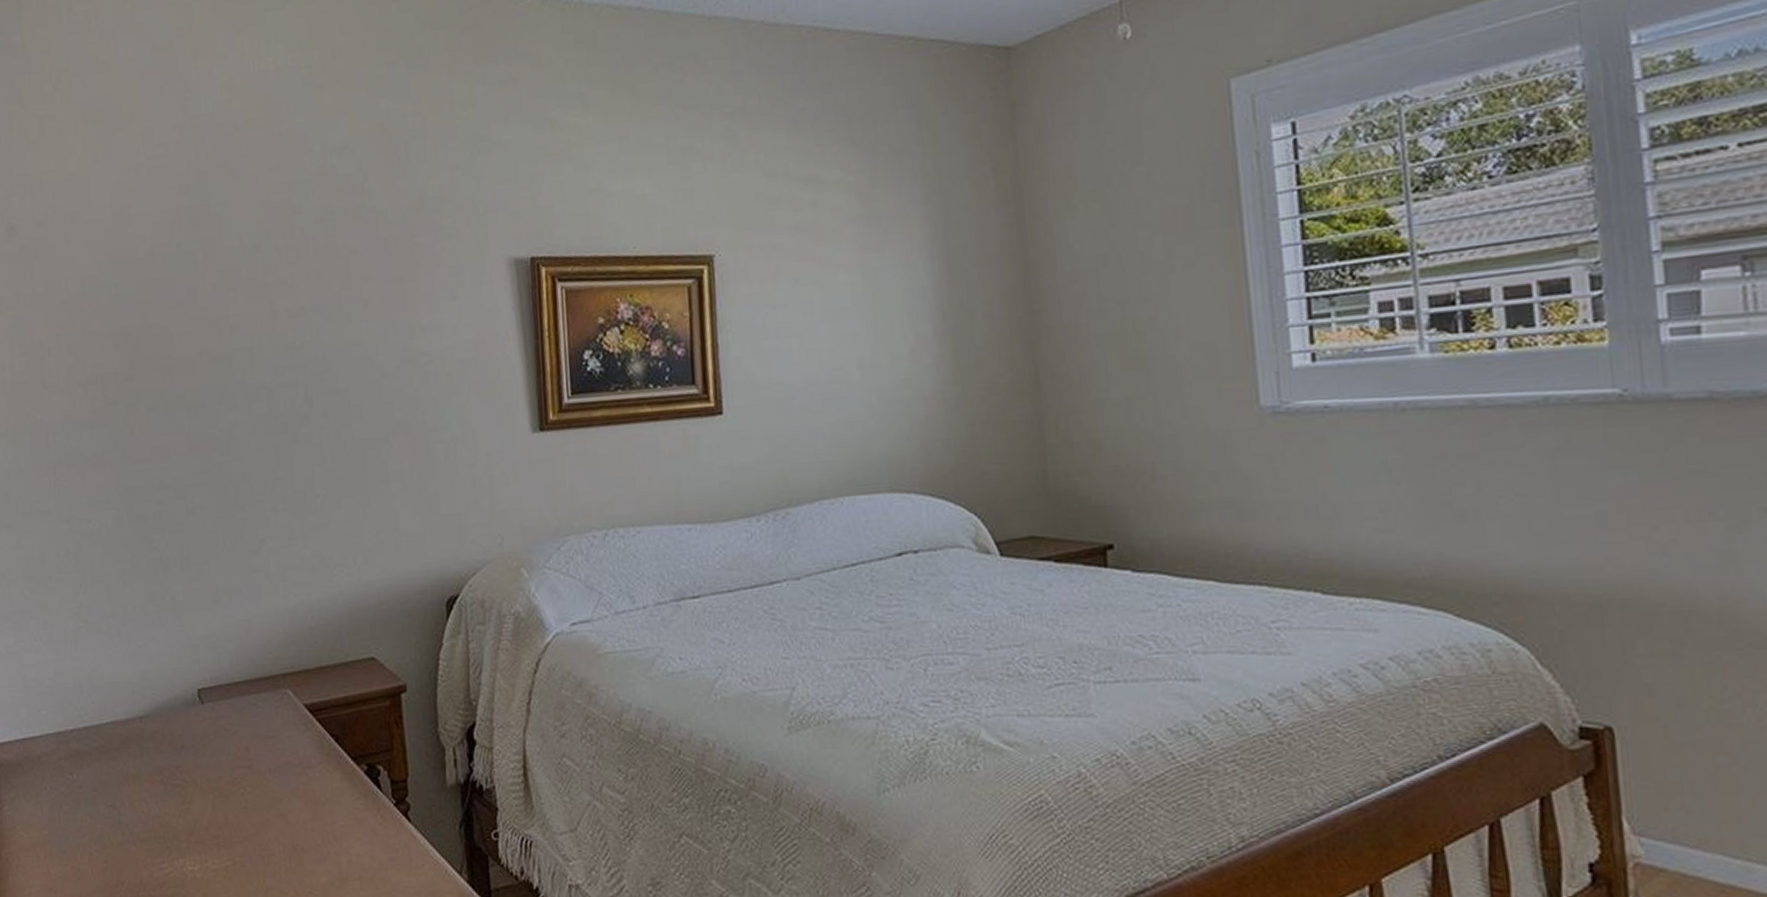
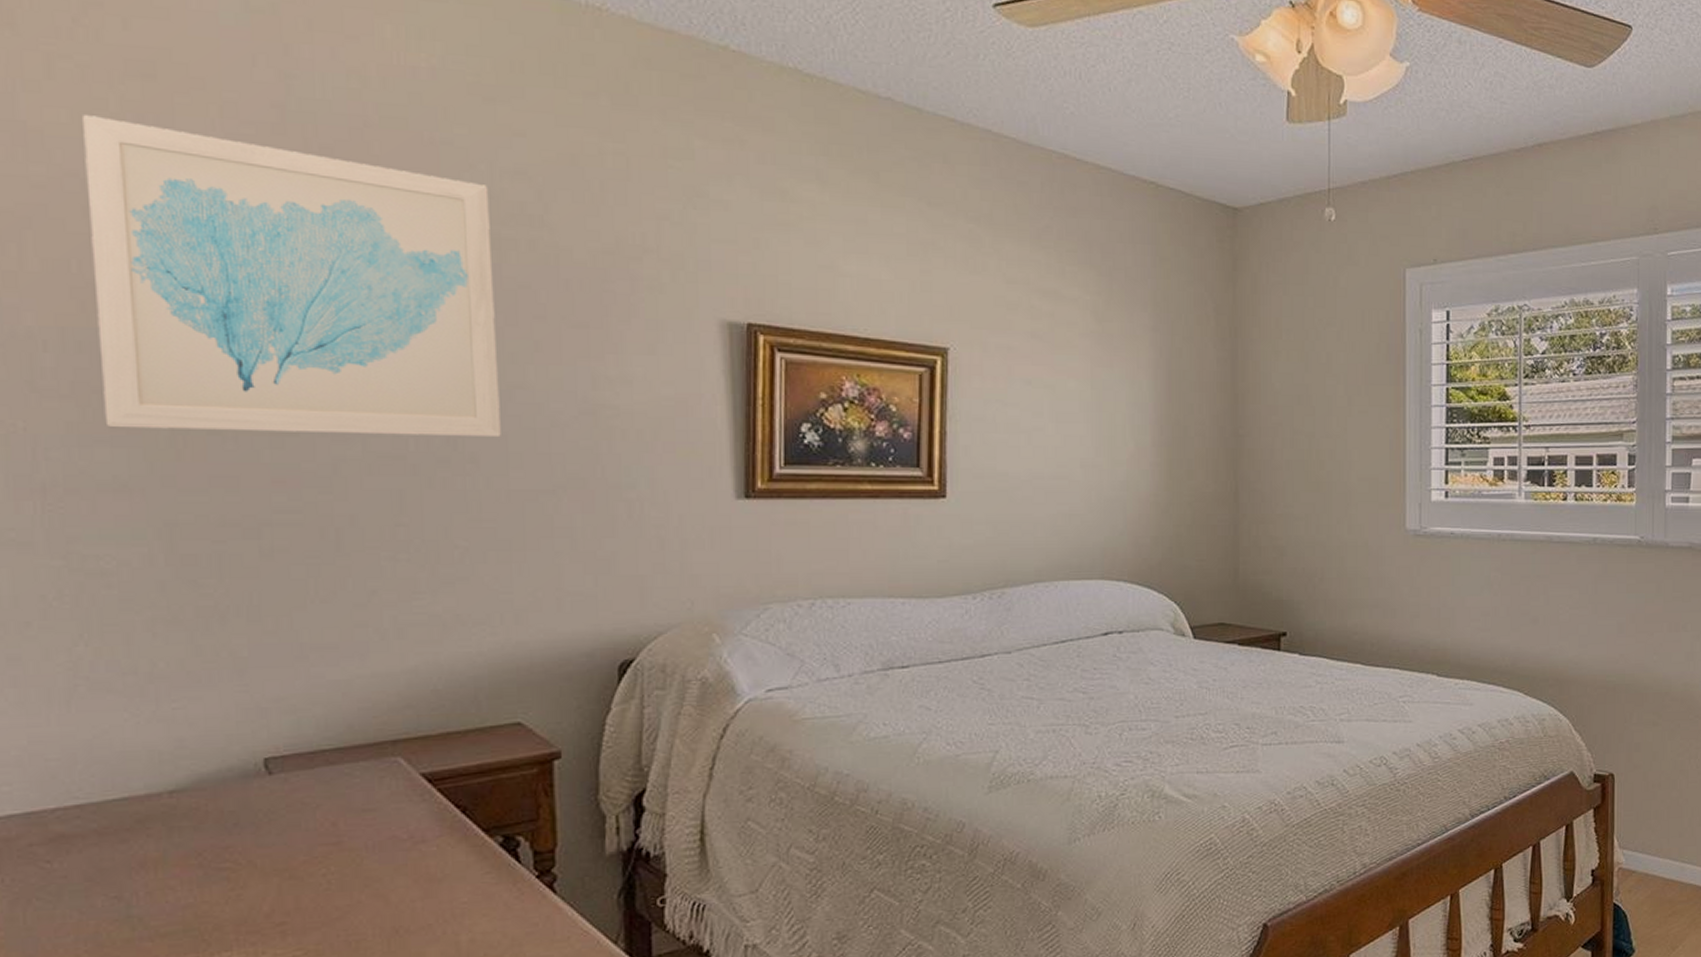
wall art: none [61,160,344,413] -> present [81,115,501,438]

